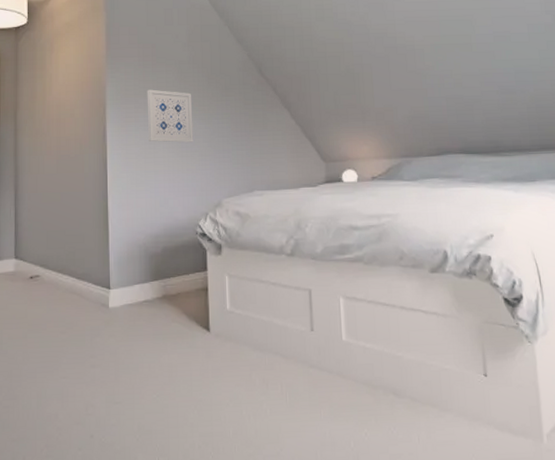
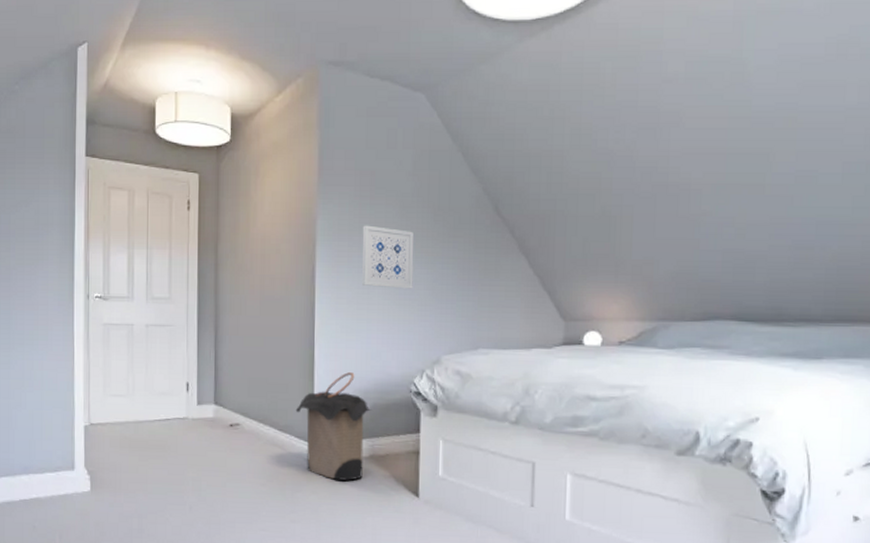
laundry hamper: none [92,220,163,322] -> present [295,372,372,481]

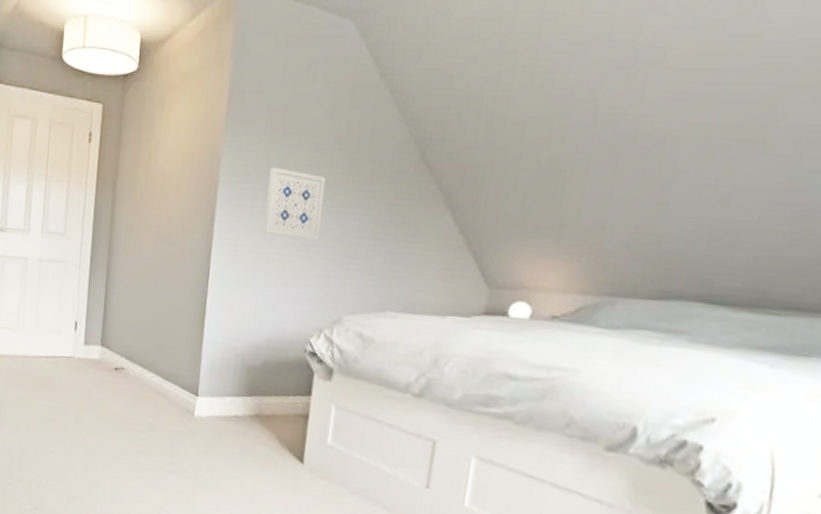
laundry hamper: present [295,372,372,481] -> none [182,325,262,438]

